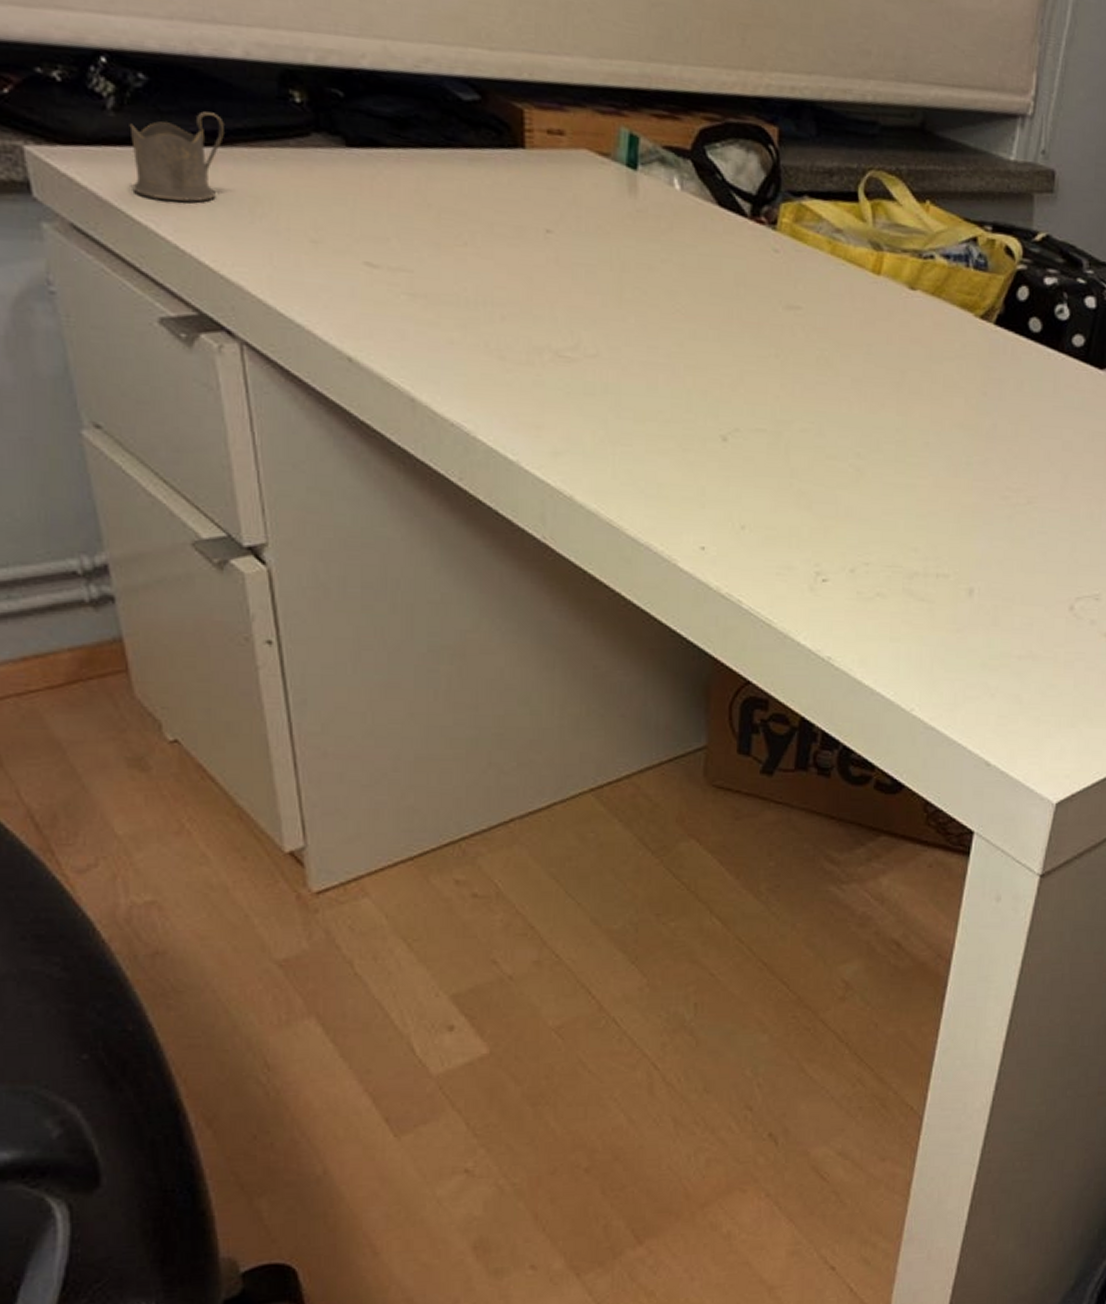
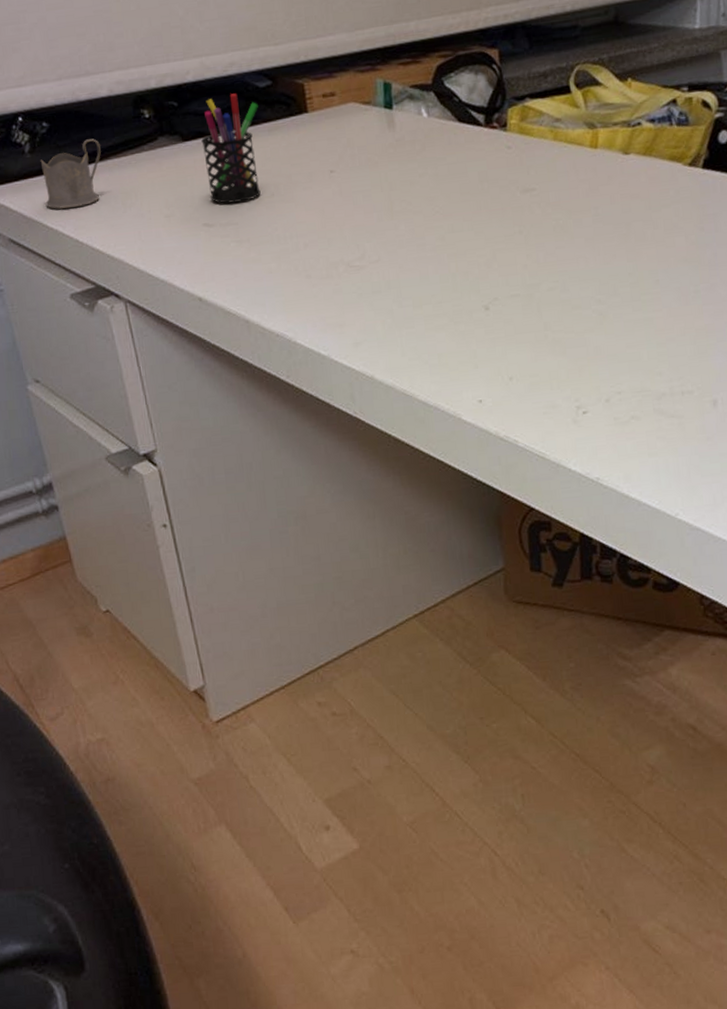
pen holder: none [373,98,460,245] -> present [201,93,261,204]

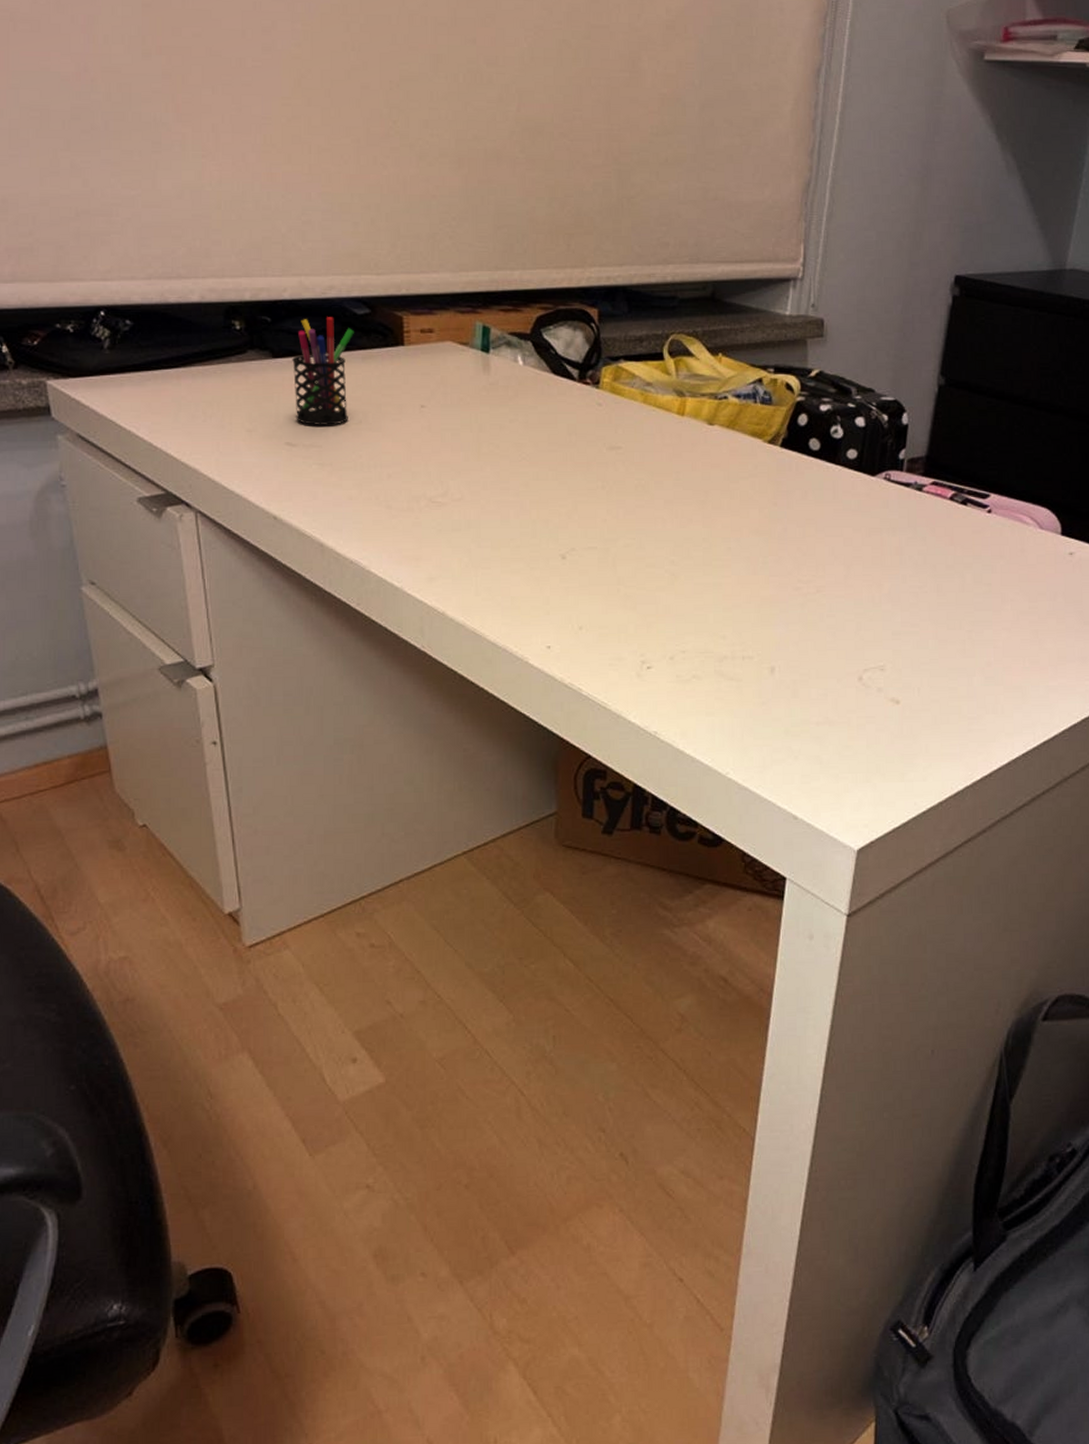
tea glass holder: present [40,139,101,209] -> none [119,343,185,410]

